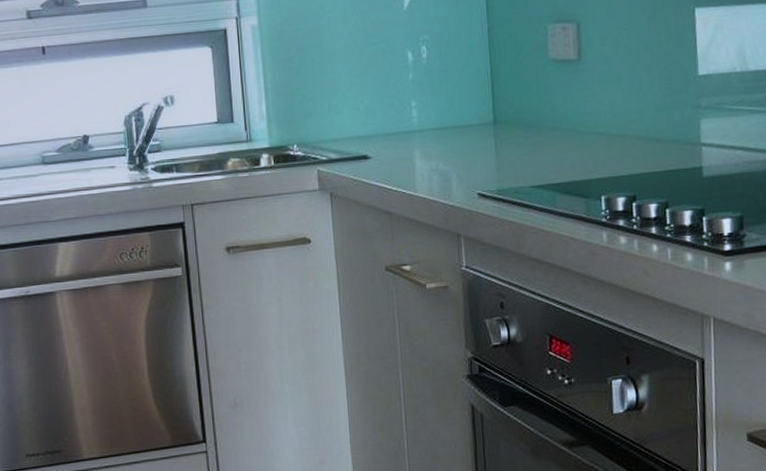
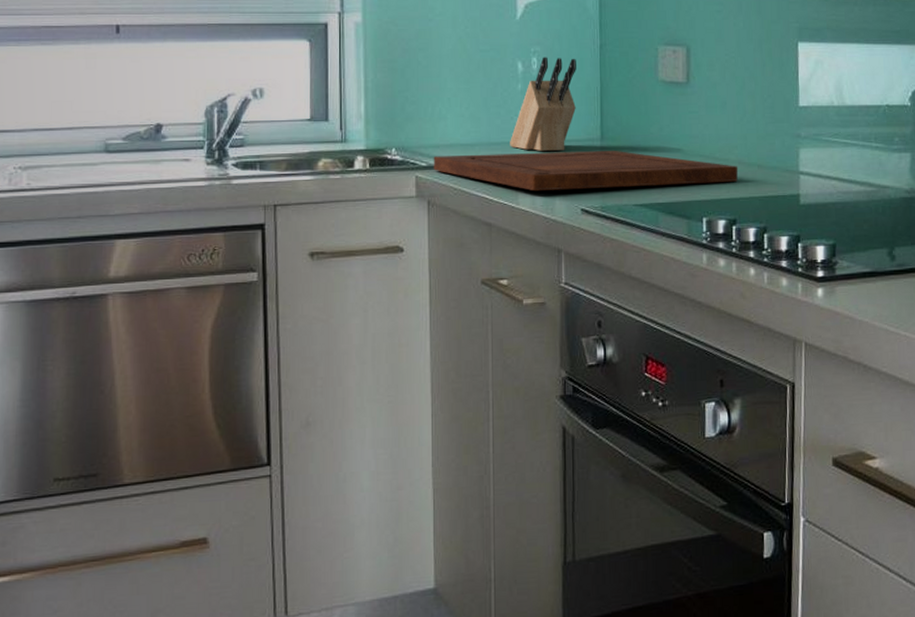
cutting board: none [332,133,636,179] -> present [433,150,738,192]
knife block: none [404,43,467,139] -> present [510,57,576,151]

